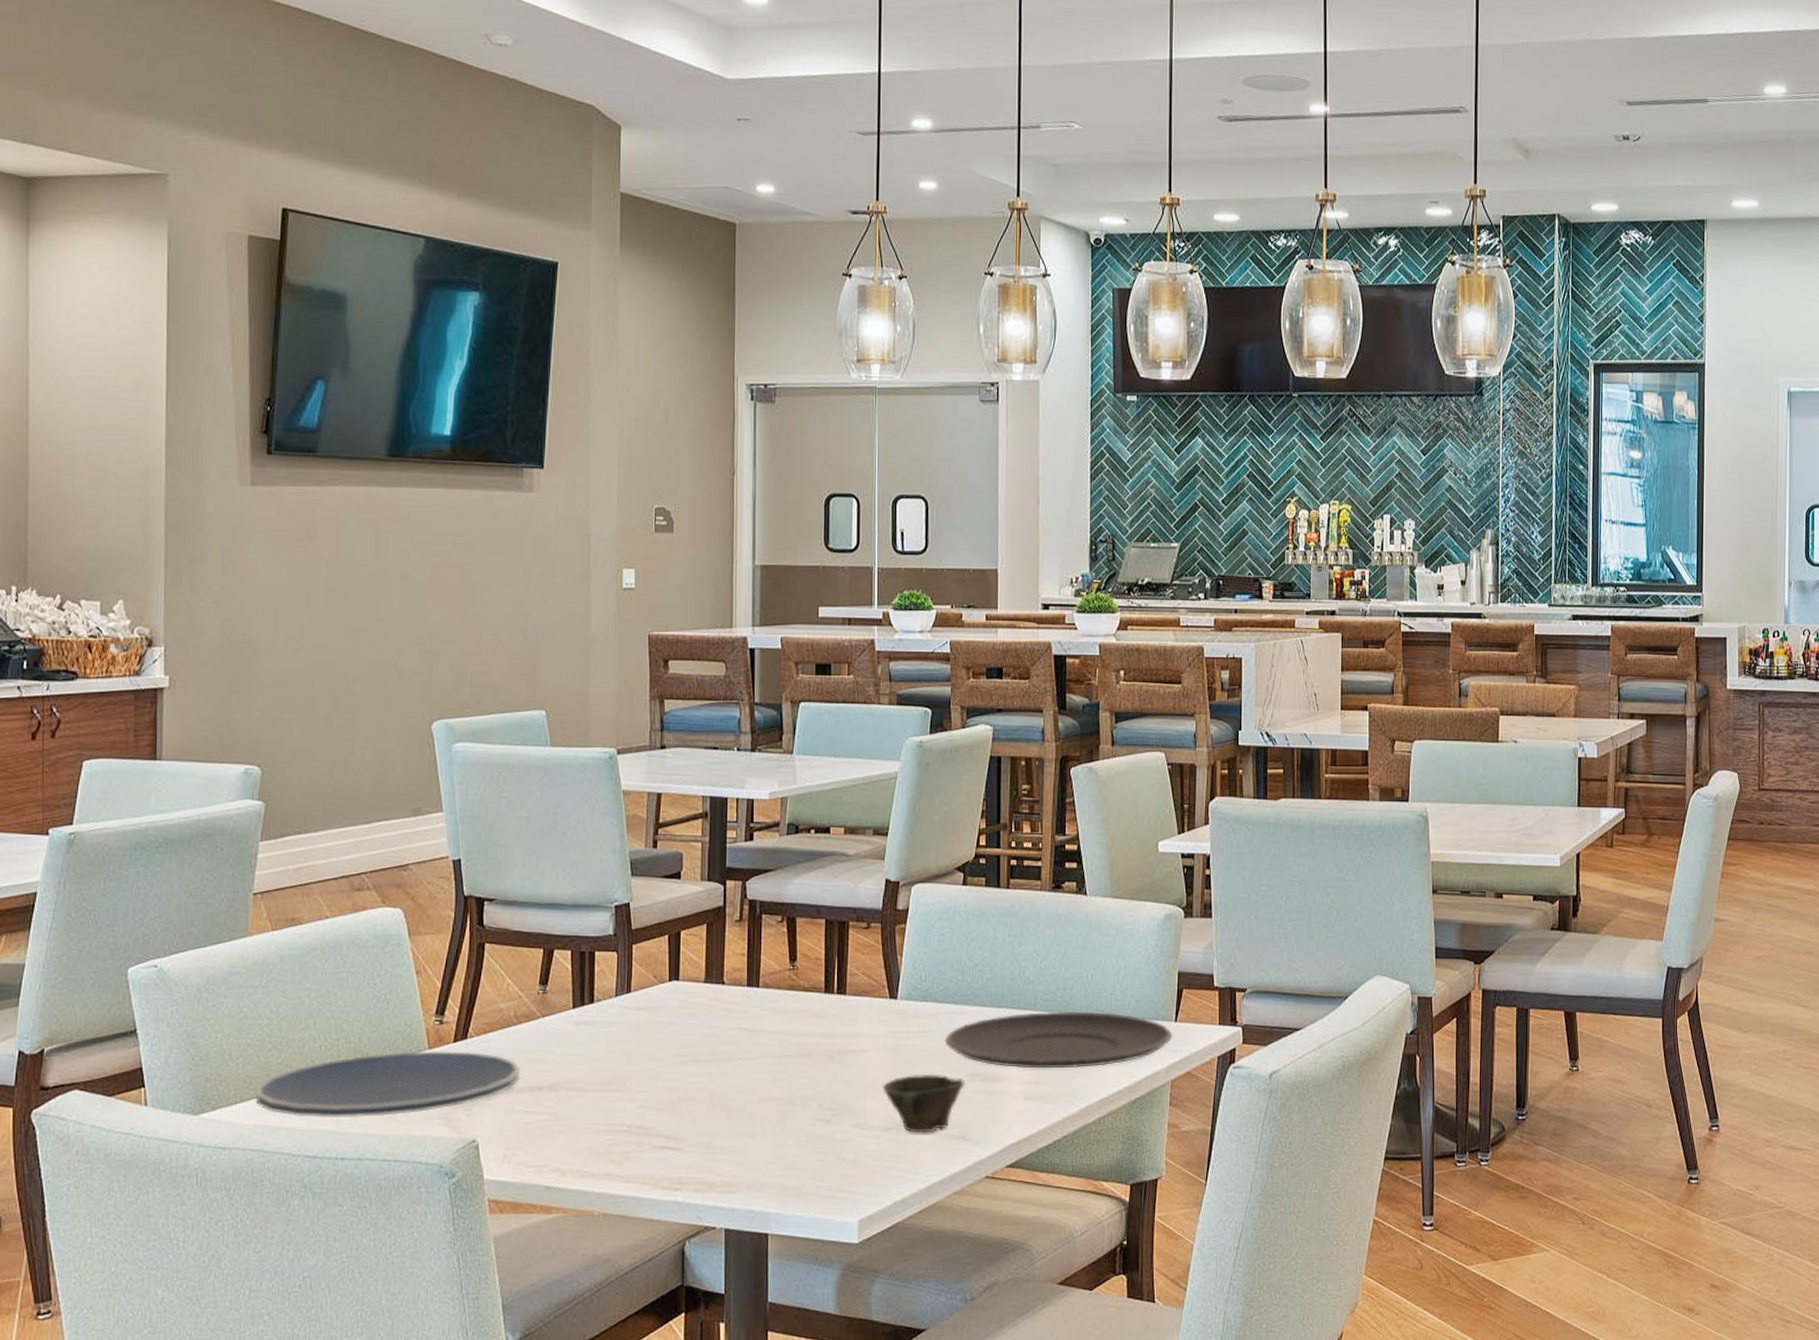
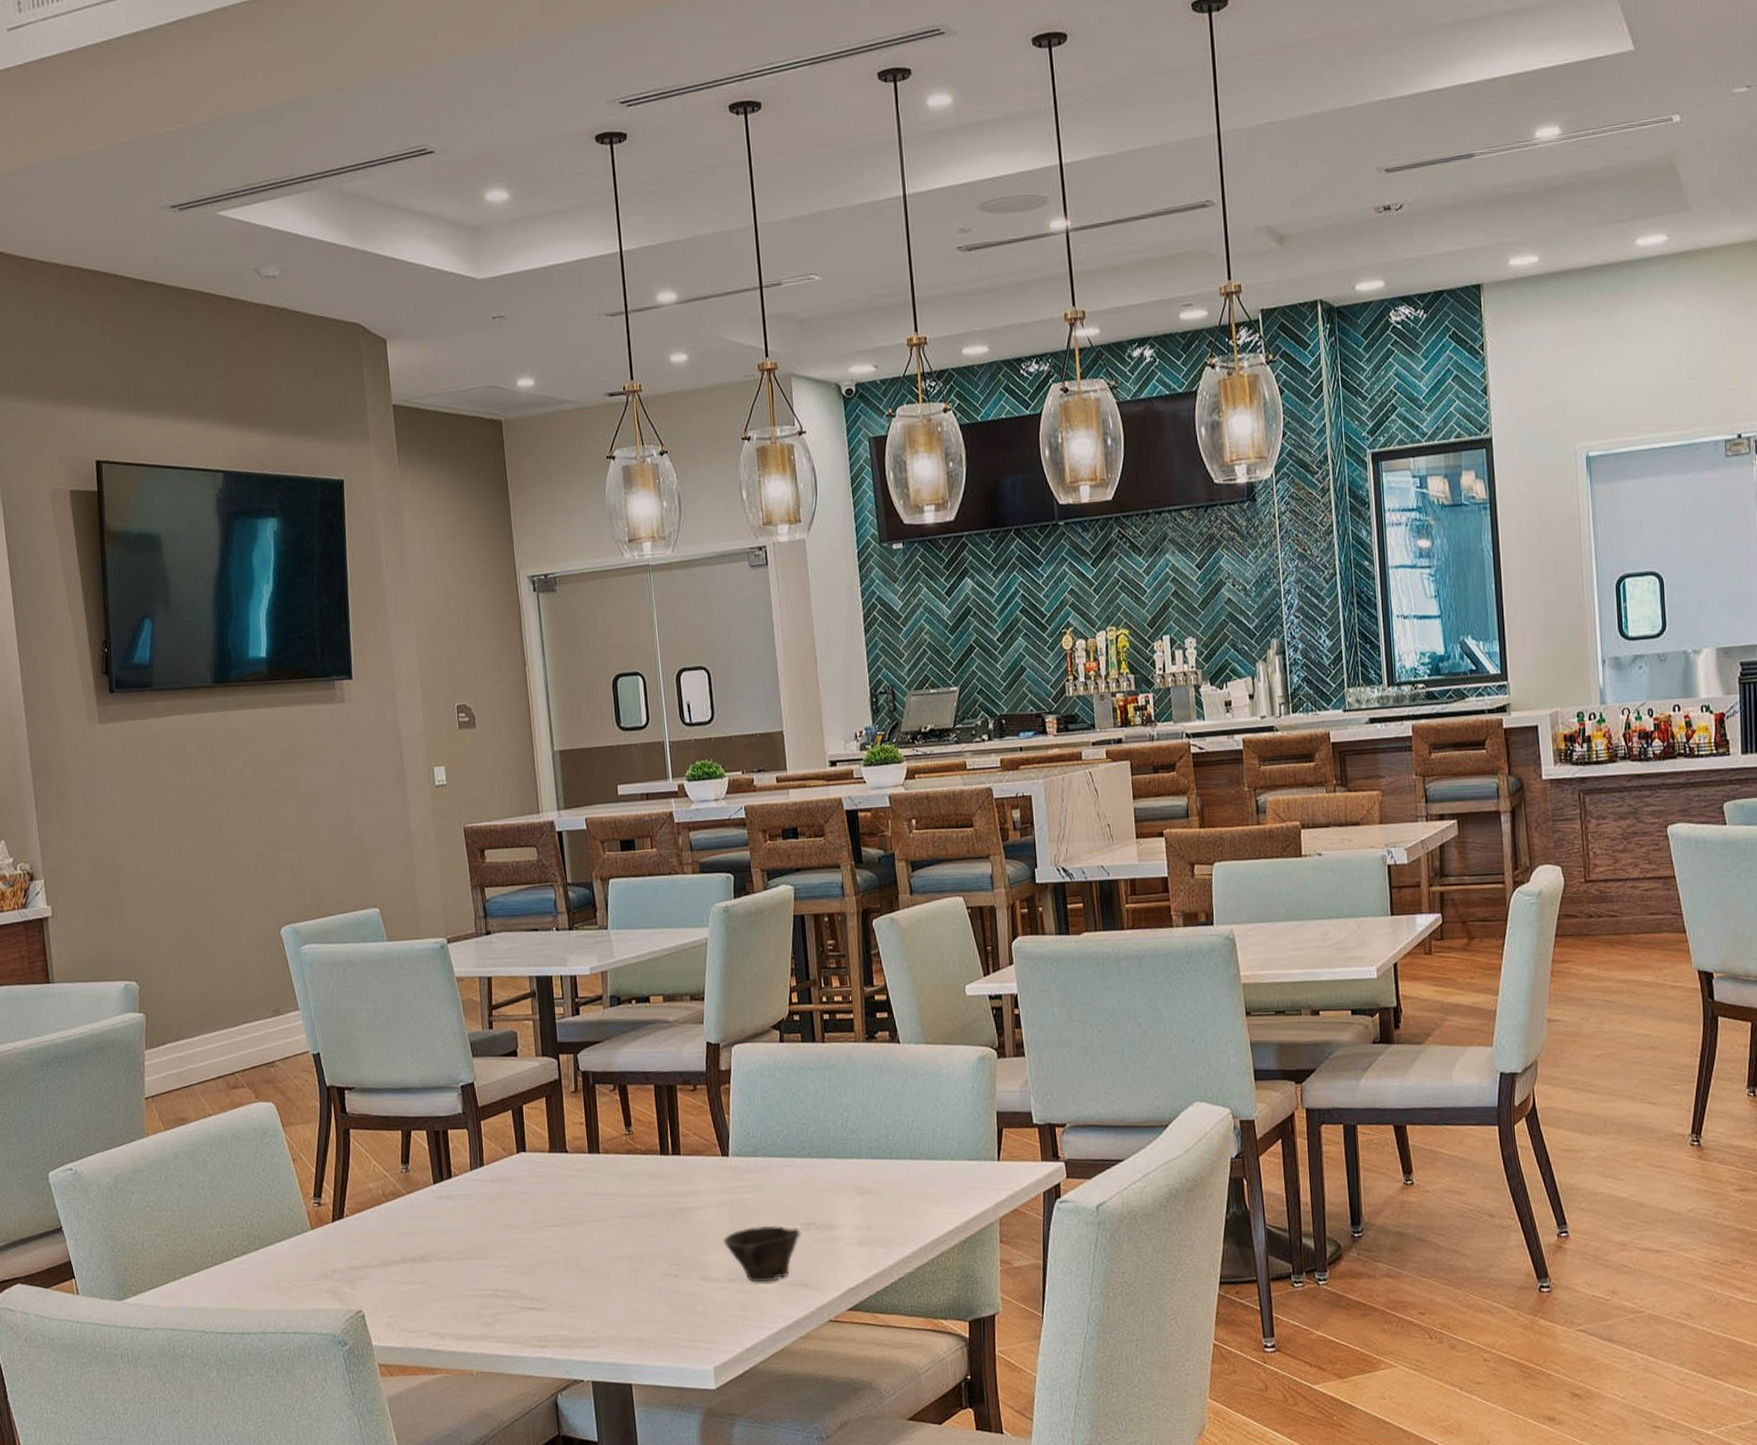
plate: present [256,1051,521,1118] -> none [168,1229,395,1298]
plate: present [944,1011,1173,1069] -> none [777,1156,997,1216]

